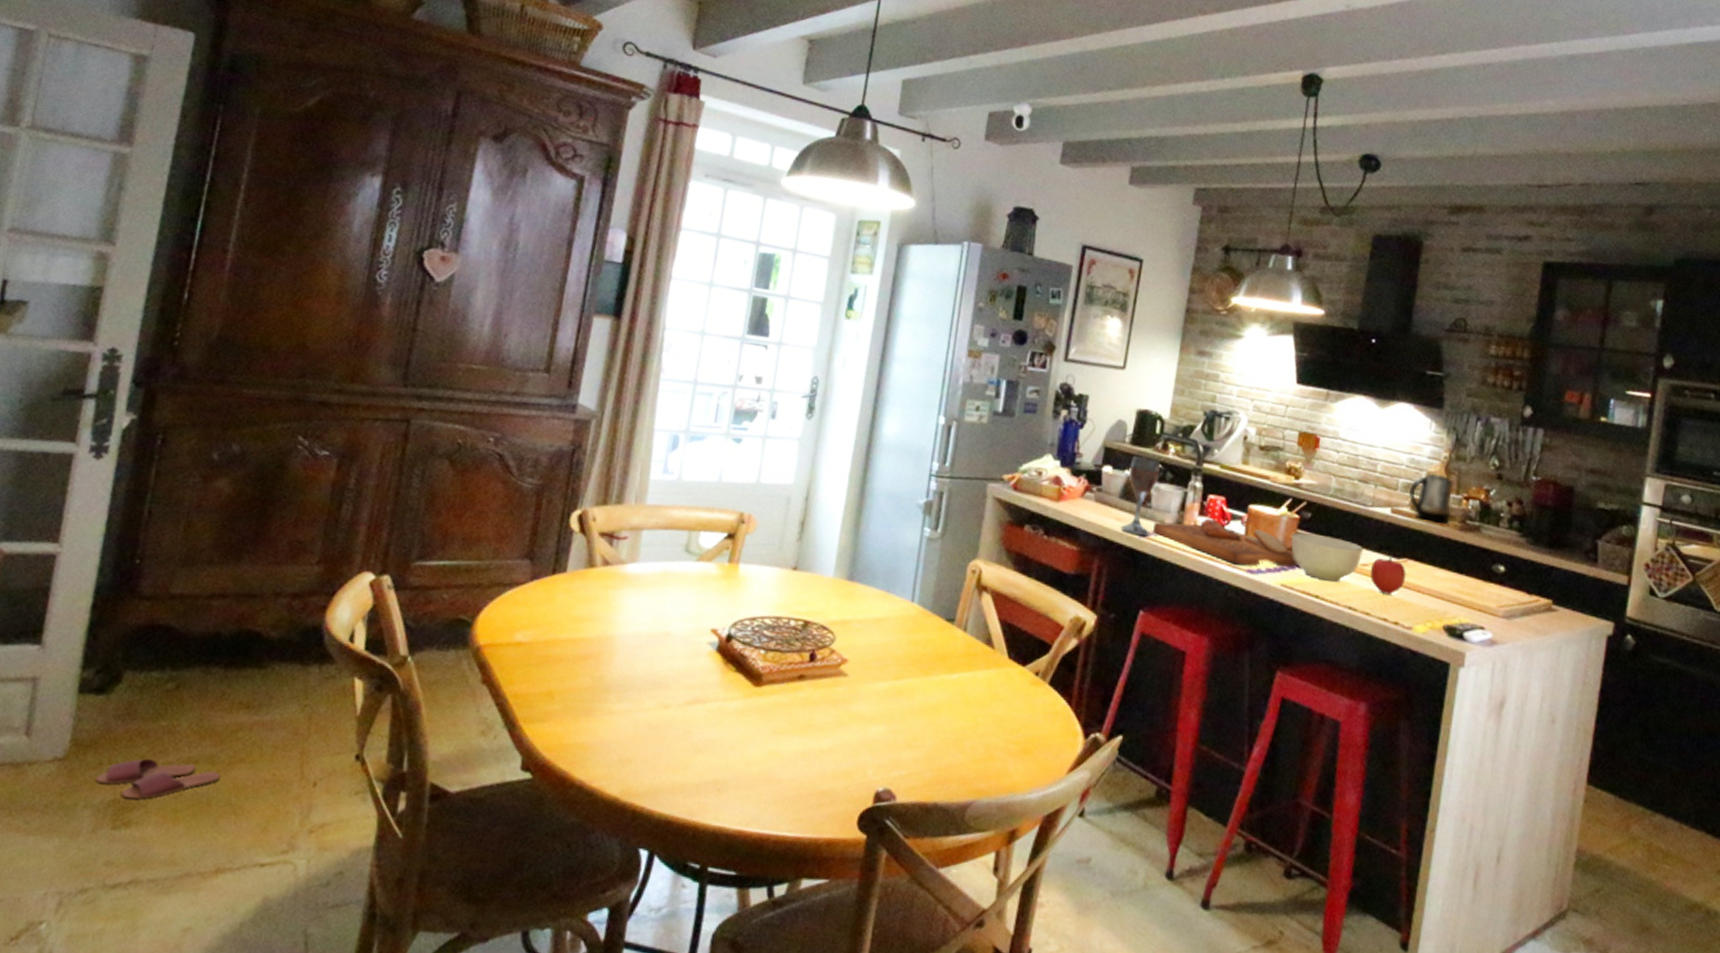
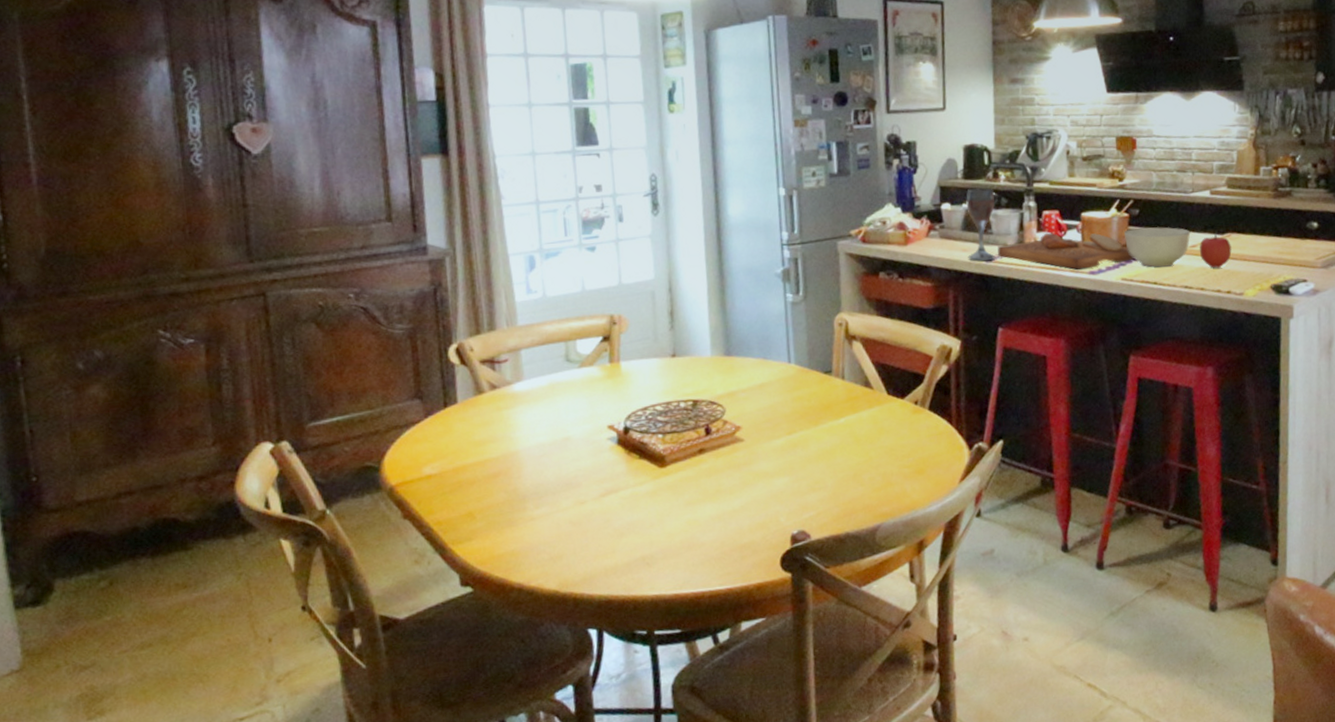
slippers: present [95,759,221,800] -> none [57,647,178,691]
kettle: present [1409,473,1454,523] -> none [1223,151,1264,196]

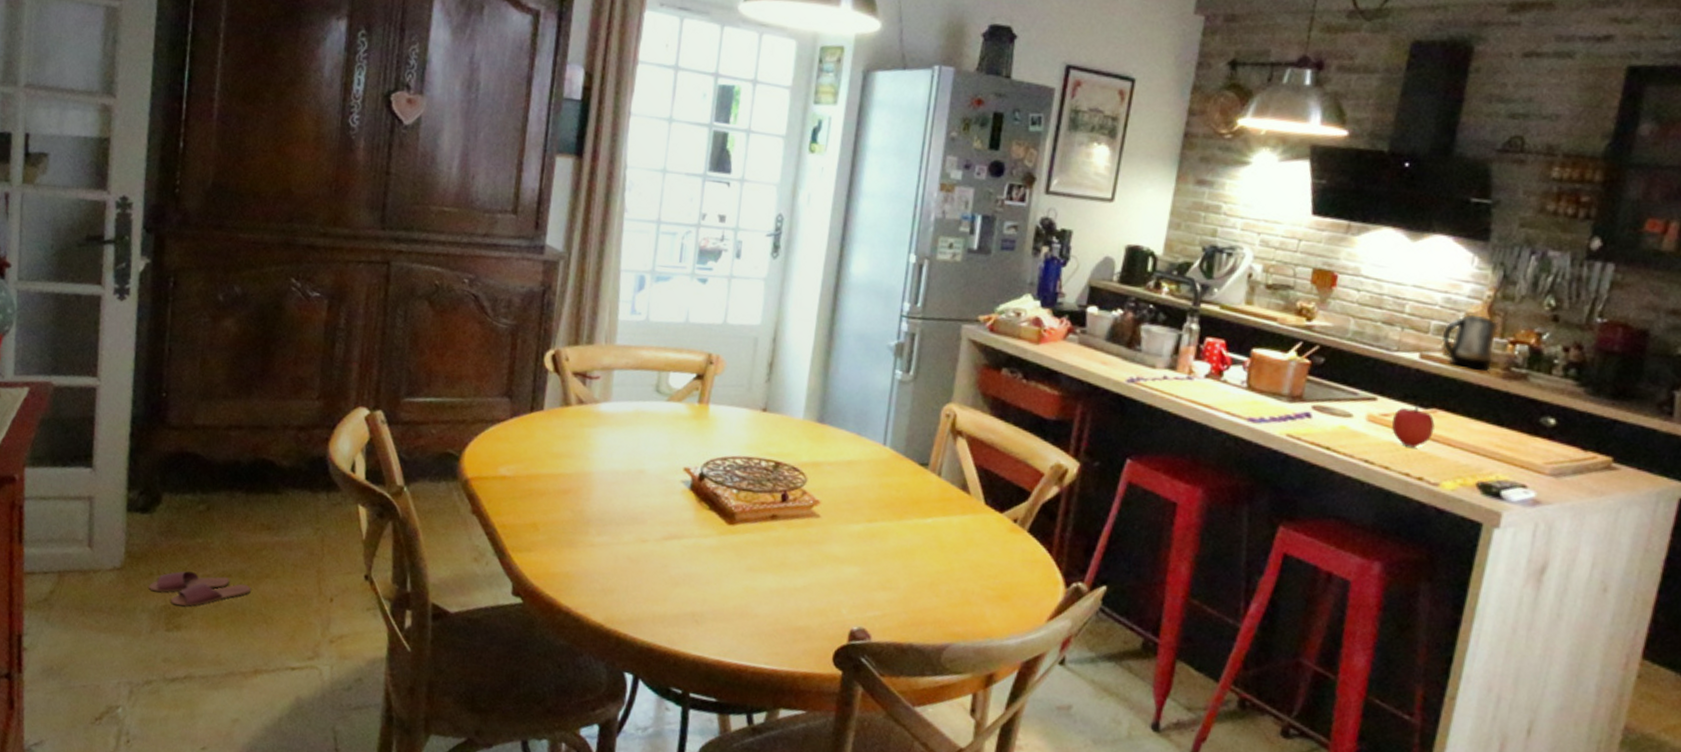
slippers: none [57,647,178,691] -> present [148,571,251,607]
cup: present [966,188,995,261] -> none [1106,295,1152,380]
cutting board: present [998,232,1136,270] -> none [1143,362,1309,416]
bowl: present [1124,227,1191,267] -> none [1299,378,1385,433]
kettle: none [1223,151,1264,196] -> present [1442,314,1499,371]

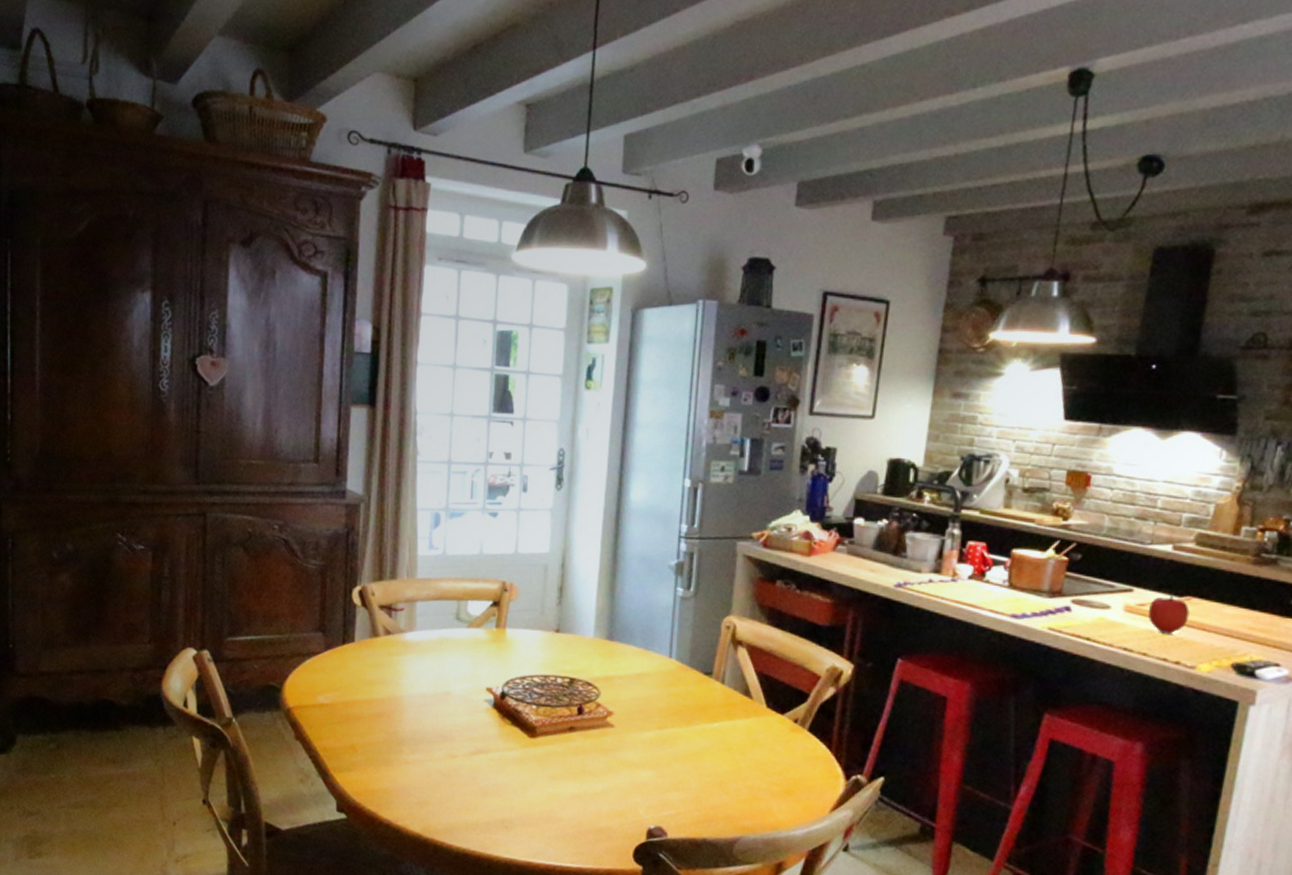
slippers: present [148,571,251,607] -> none [10,804,102,836]
kettle: present [1442,314,1499,371] -> none [1194,505,1248,558]

